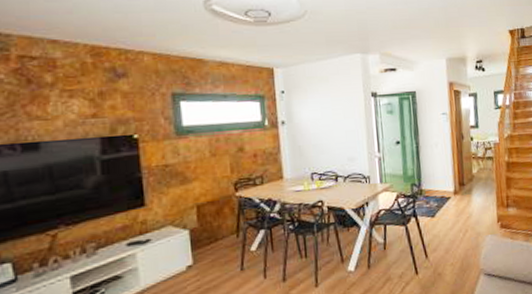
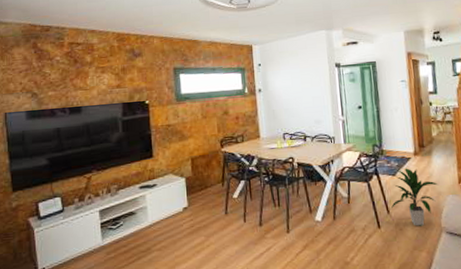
indoor plant: none [429,208,477,270] -> present [390,168,438,227]

